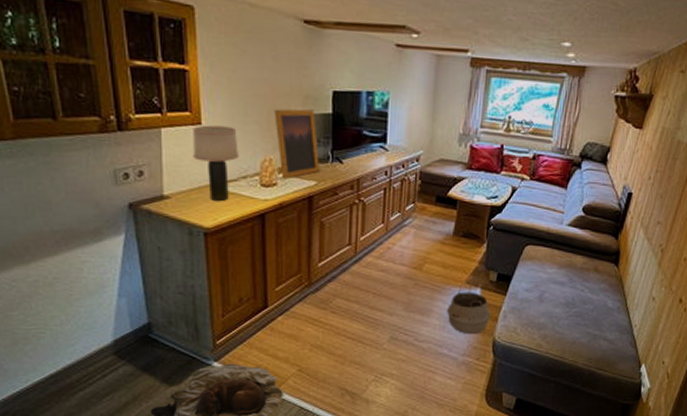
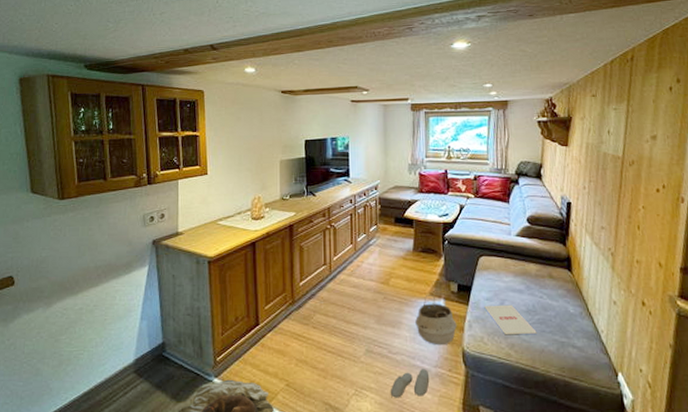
table lamp: present [193,125,239,202] -> none [201,174,235,235]
picture frame: present [274,109,320,179] -> none [261,156,298,213]
slippers: none [412,357,455,384] -> present [390,369,429,398]
magazine: none [522,296,572,327] -> present [484,304,537,335]

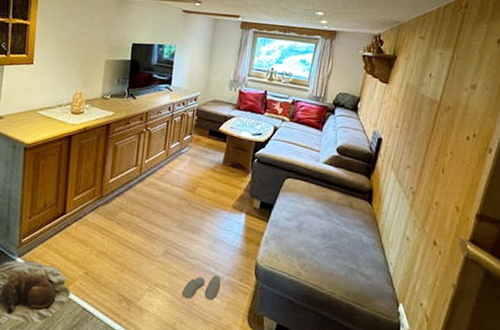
woven basket: present [415,294,457,346] -> none [215,207,254,256]
magazine: present [484,304,537,335] -> none [283,224,329,258]

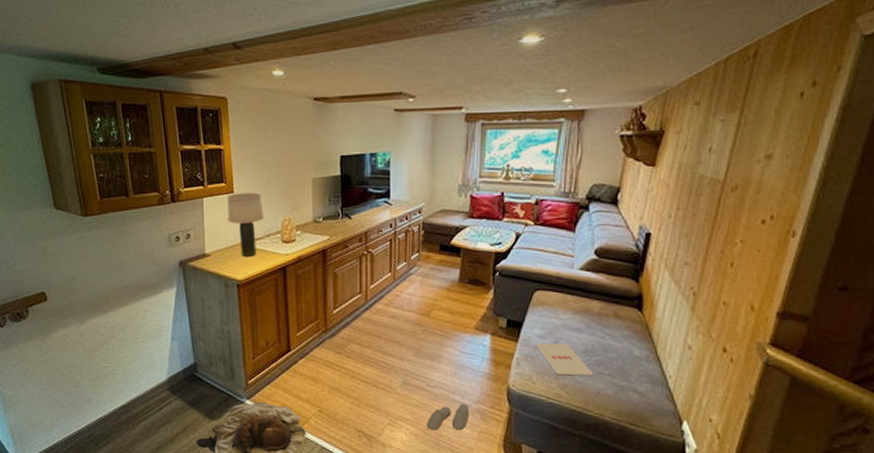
table lamp: none [24,65,59,124] -> present [227,193,264,258]
magazine: none [283,224,329,258] -> present [536,343,594,376]

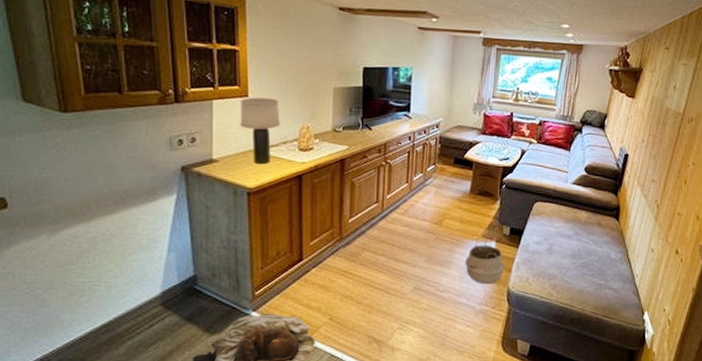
slippers: present [426,404,468,431] -> none [434,306,473,332]
woven basket: none [457,328,503,382] -> present [465,236,505,285]
magazine: present [536,343,594,376] -> none [533,248,579,277]

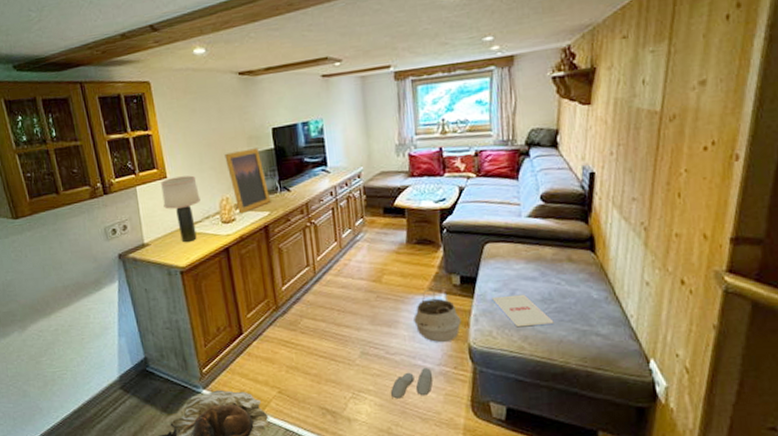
picture frame: none [312,83,352,144] -> present [225,148,272,214]
slippers: none [434,306,473,332] -> present [390,368,432,399]
magazine: none [533,248,579,277] -> present [492,294,554,328]

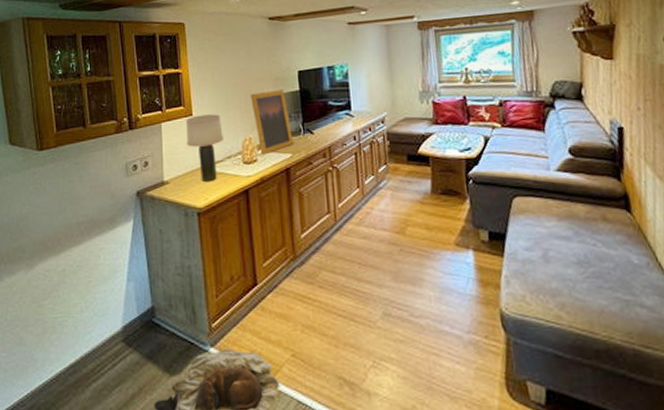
slippers: present [390,368,432,399] -> none [414,335,462,371]
woven basket: present [413,289,461,343] -> none [439,244,491,307]
magazine: present [492,294,554,328] -> none [523,255,593,293]

